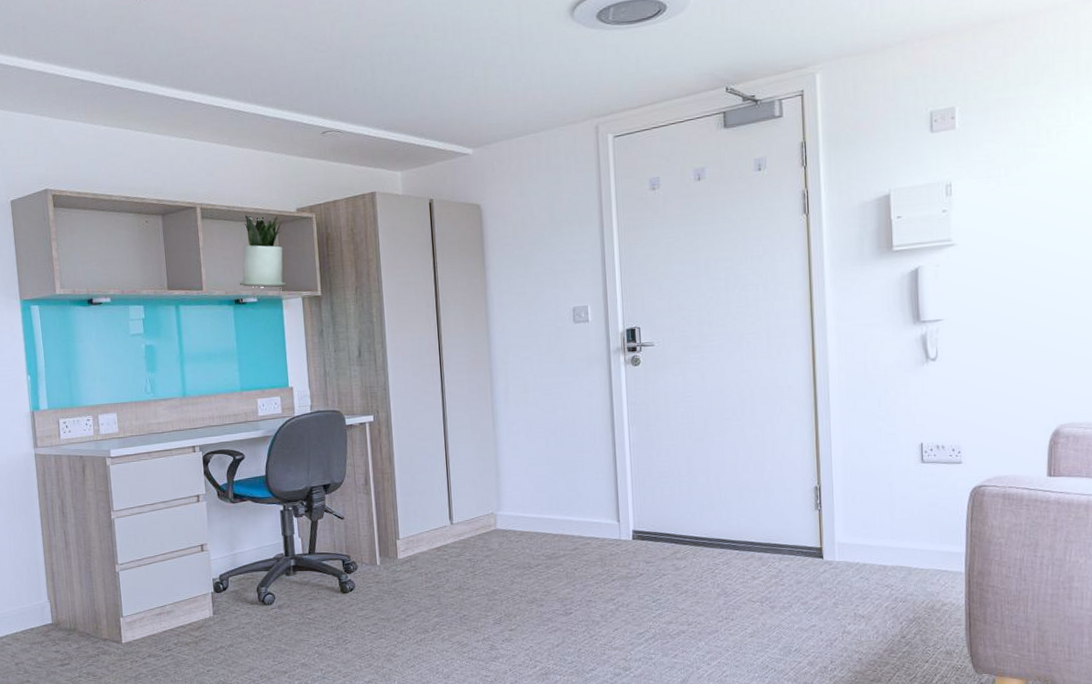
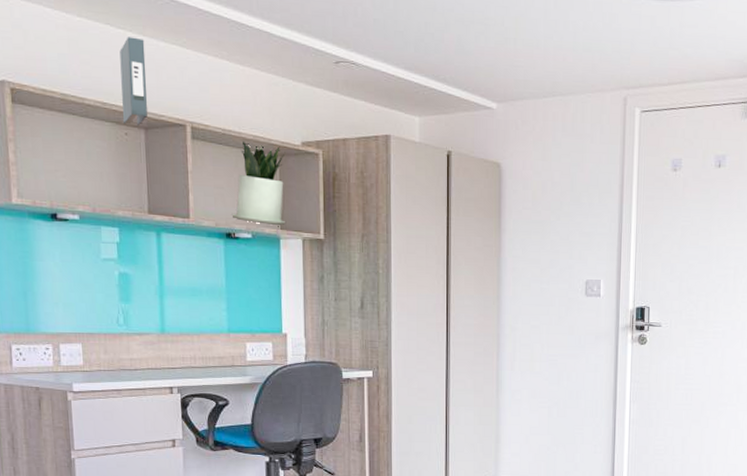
binder: none [138,136,164,214] -> present [119,37,147,126]

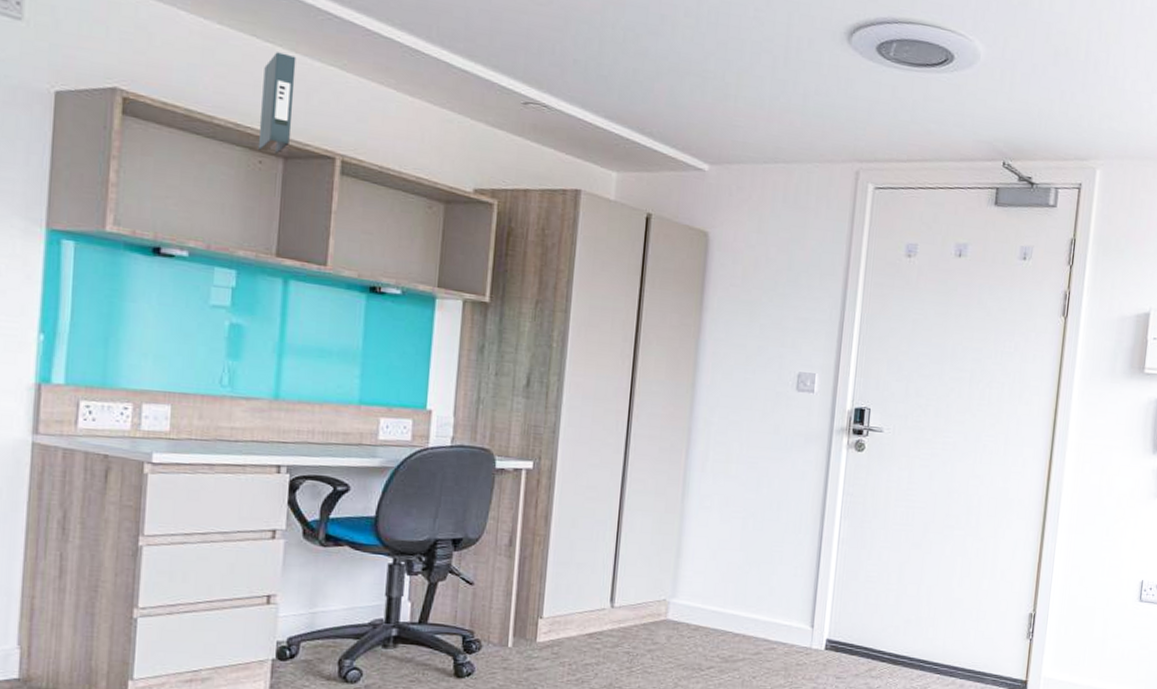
planter: present [231,141,286,226] -> none [379,181,452,283]

